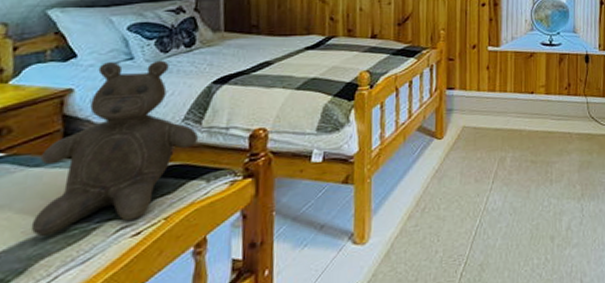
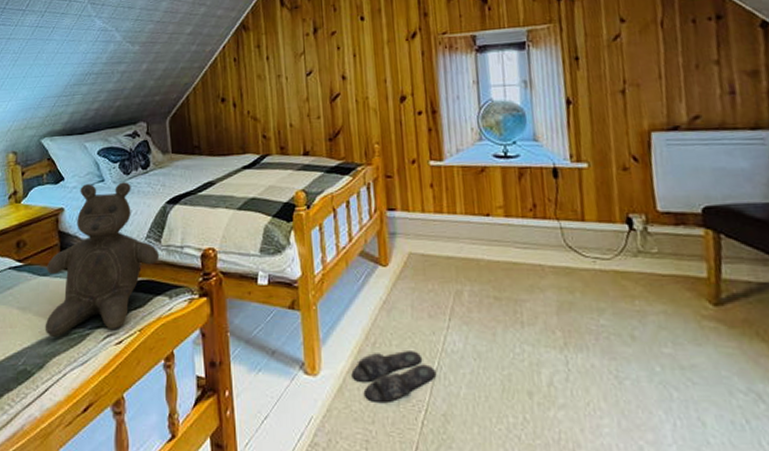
slippers: none [400,212,478,263] -> present [351,351,437,404]

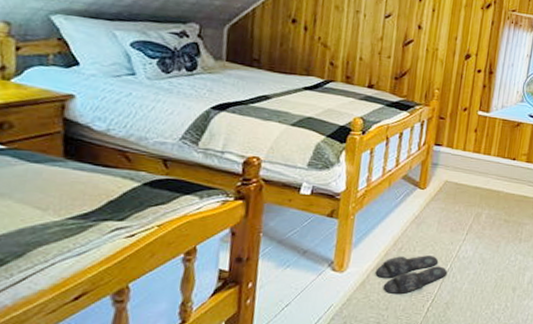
teddy bear: present [45,182,160,337] -> none [30,74,195,226]

